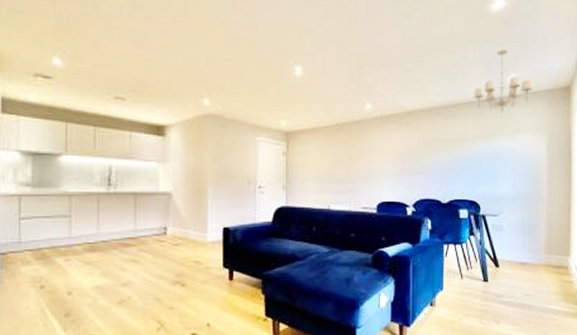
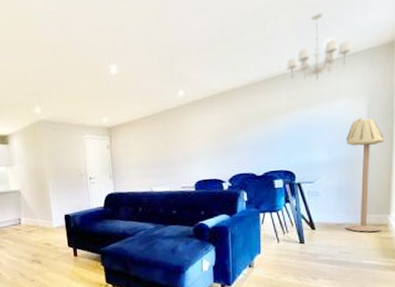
floor lamp: none [528,154,563,273] -> present [345,117,384,232]

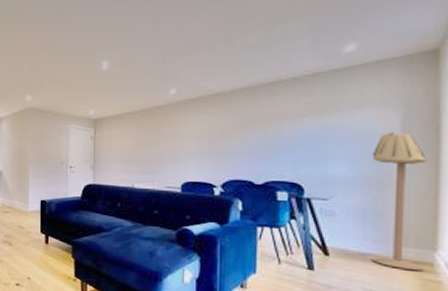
chandelier: present [287,12,351,81] -> none [297,16,380,88]

